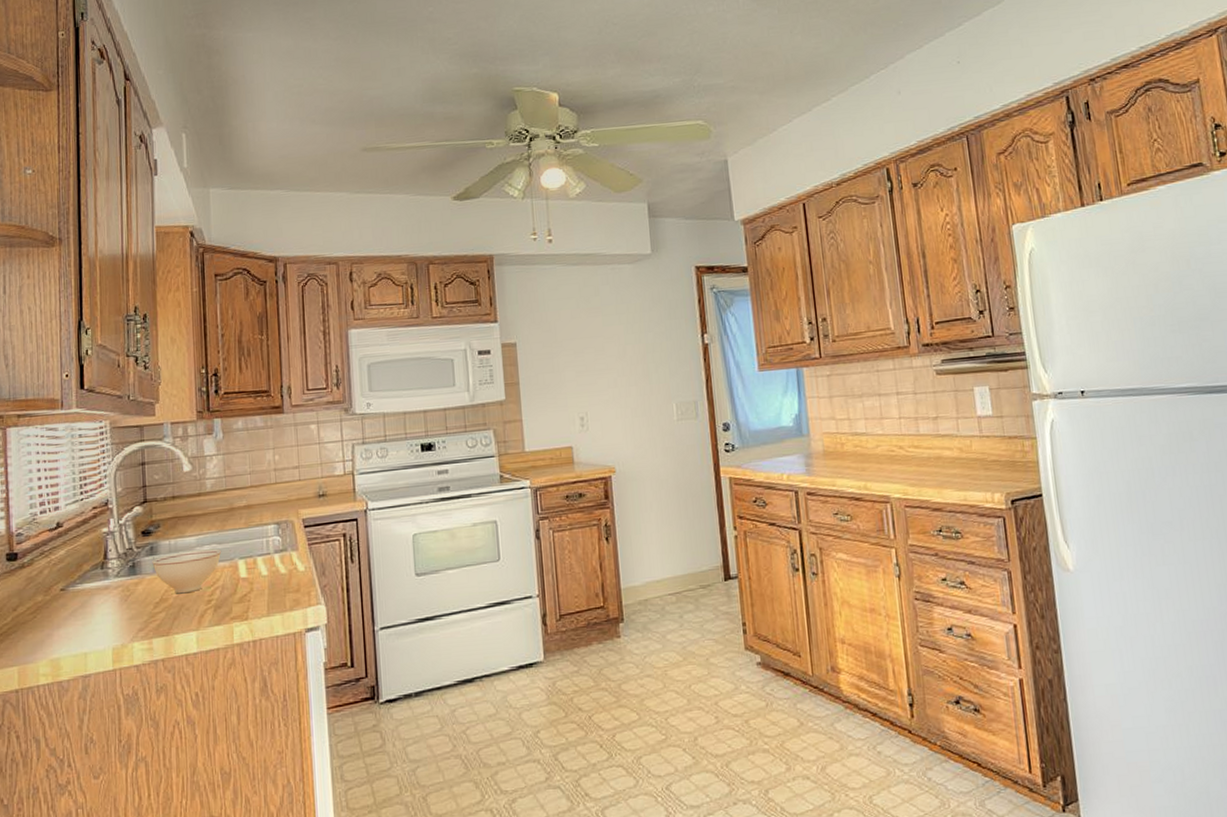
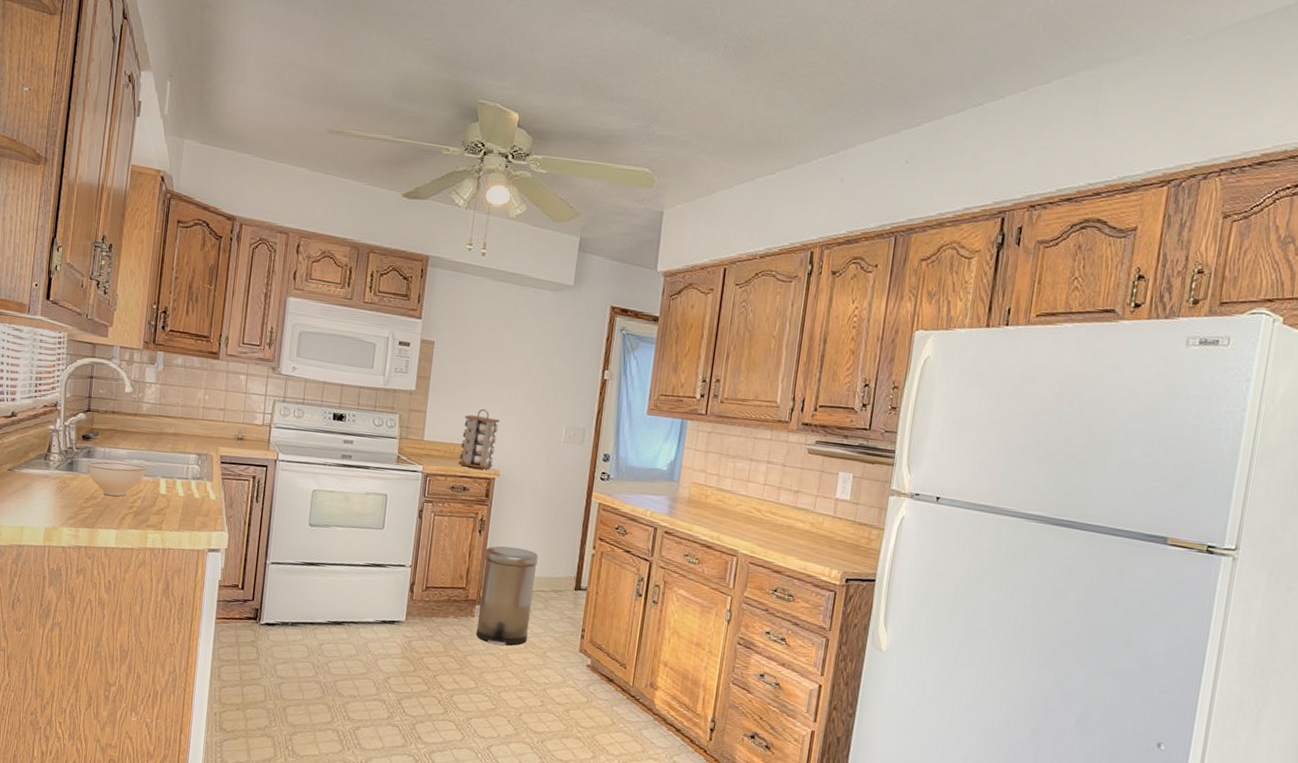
spice rack: none [565,403,607,471] -> present [458,408,500,470]
pedal bin: none [617,547,684,664] -> present [475,546,538,646]

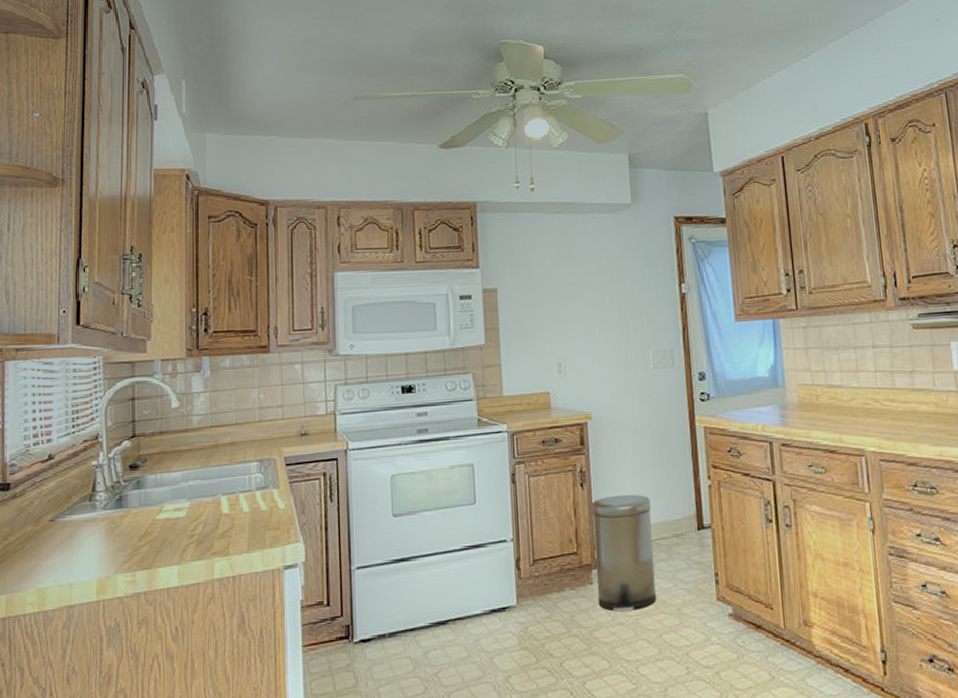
bowl: present [87,460,148,497] -> none [138,484,206,528]
spice rack: present [458,408,500,470] -> none [543,349,583,416]

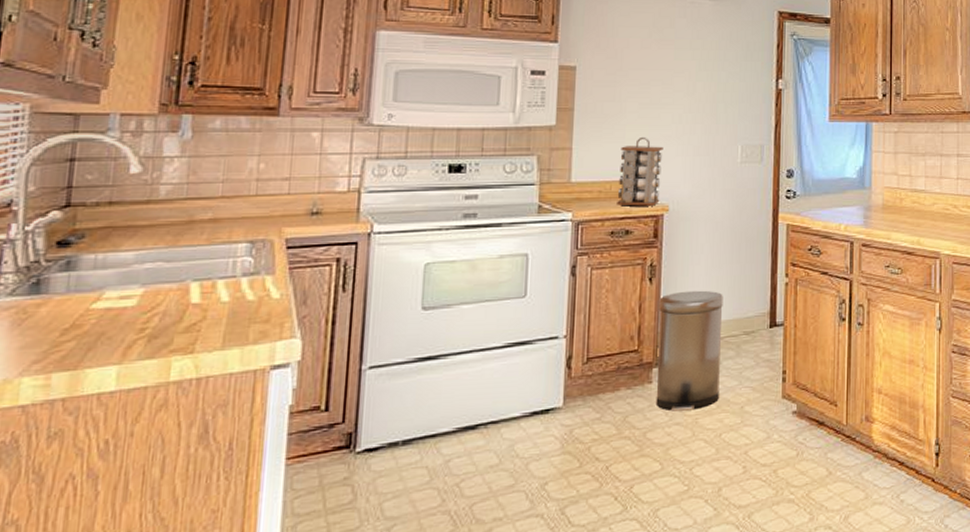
spice rack: none [543,349,583,416] -> present [617,136,664,206]

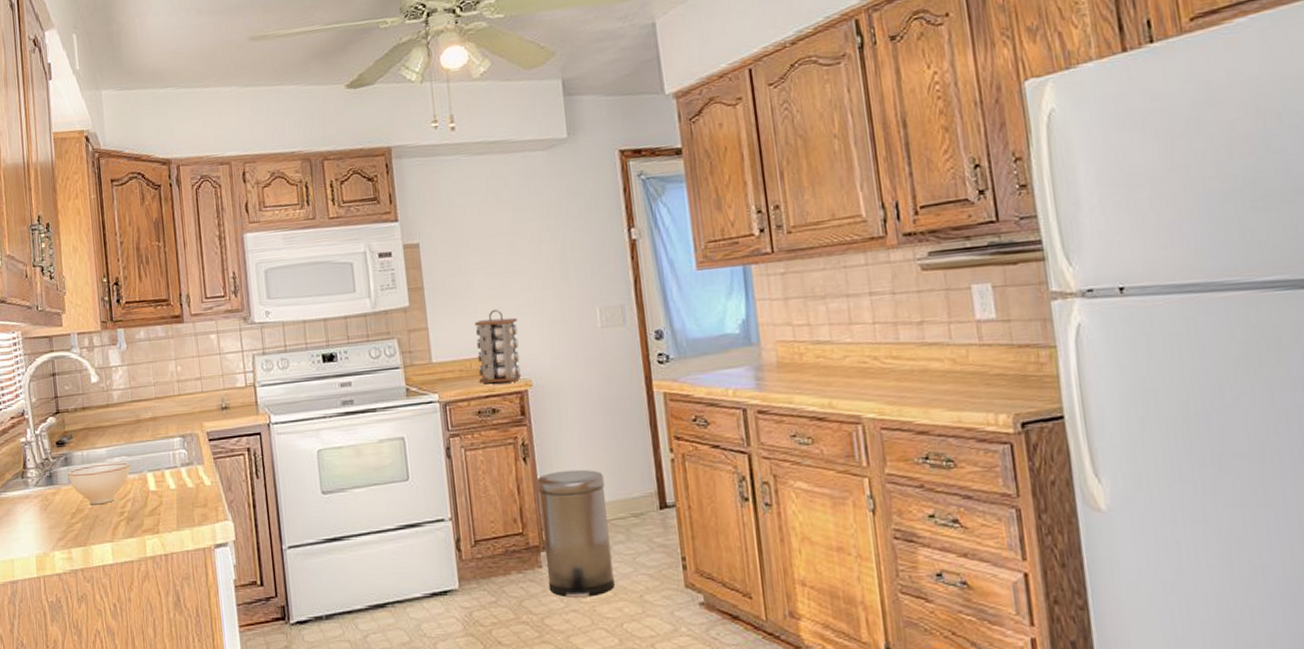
bowl: none [66,267,170,320] -> present [67,460,131,505]

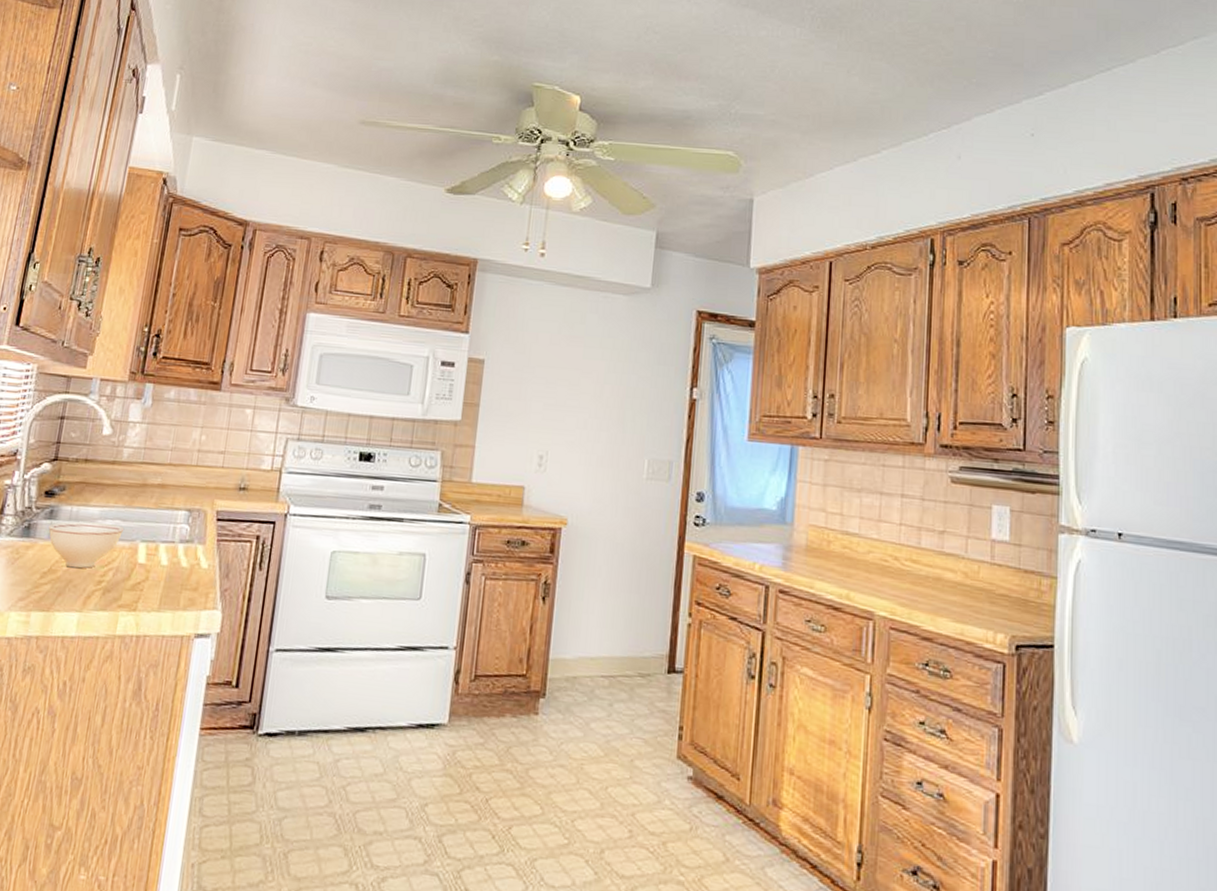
spice rack: present [474,309,522,384] -> none [515,440,566,518]
pedal bin: present [536,469,615,598] -> none [540,616,619,754]

